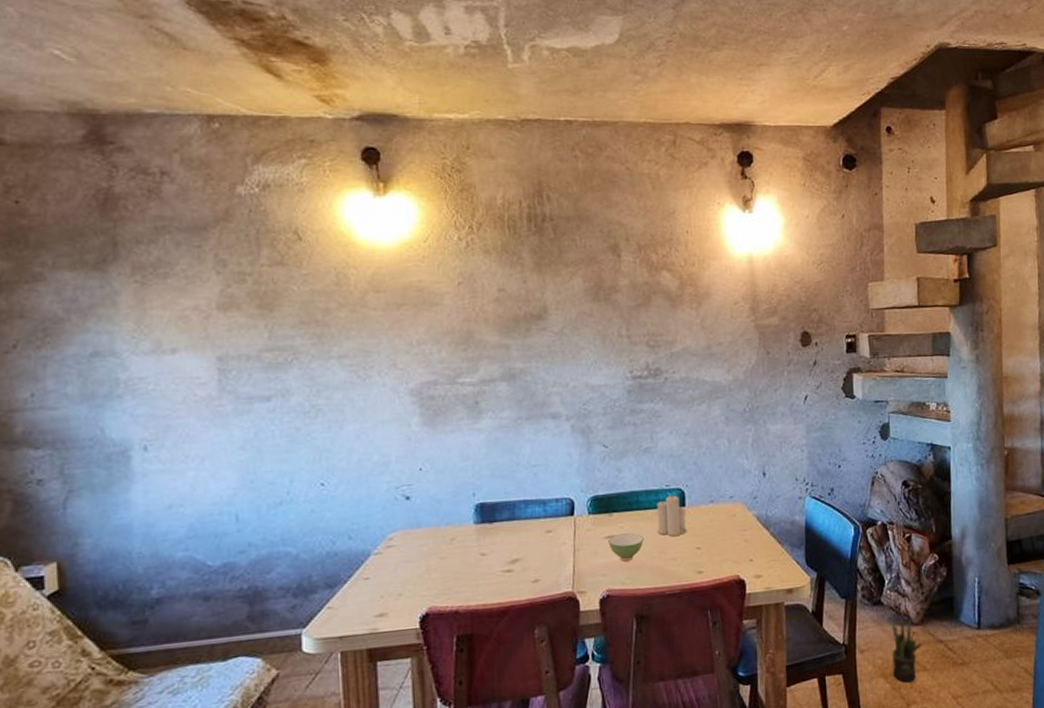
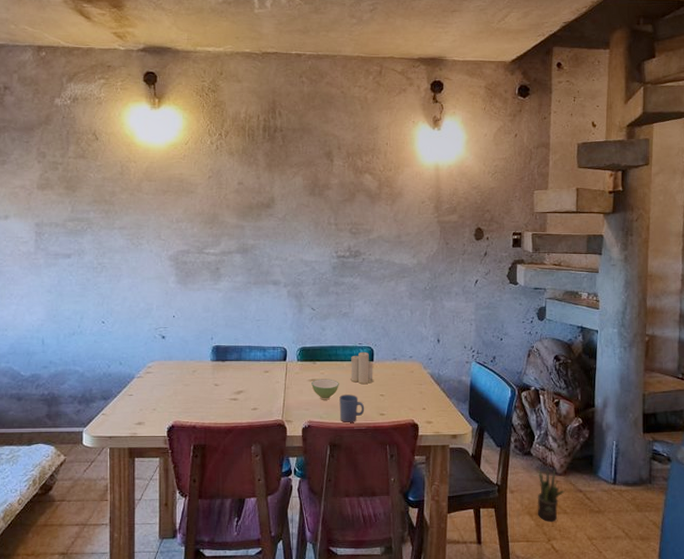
mug: none [645,550,678,588] -> present [339,394,365,423]

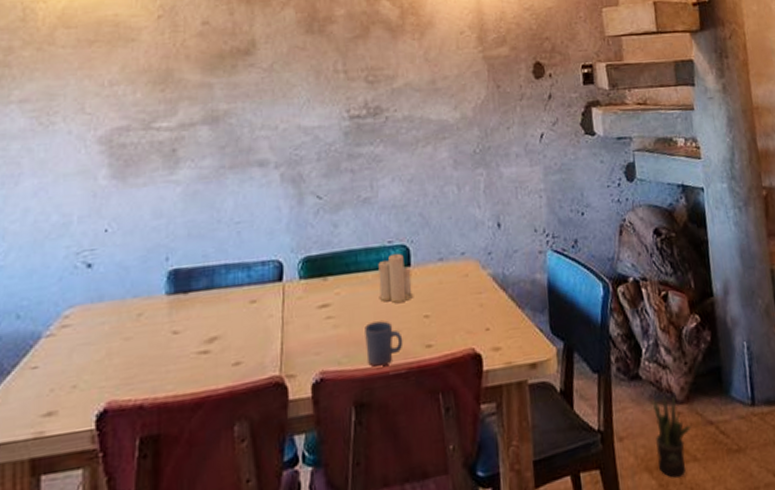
bowl: present [311,379,339,400] -> none [322,300,364,336]

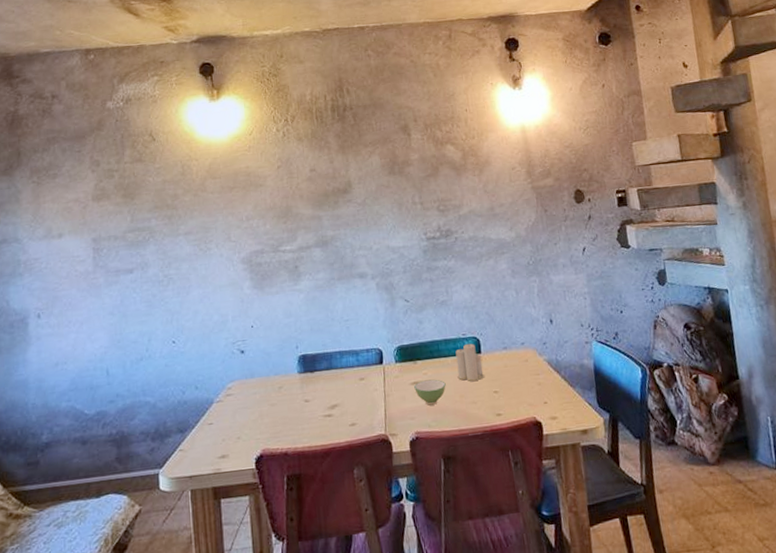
bowl: none [322,300,364,336] -> present [414,379,446,406]
mug: present [365,321,403,367] -> none [448,395,479,430]
potted plant: present [651,396,691,478] -> none [686,459,722,524]

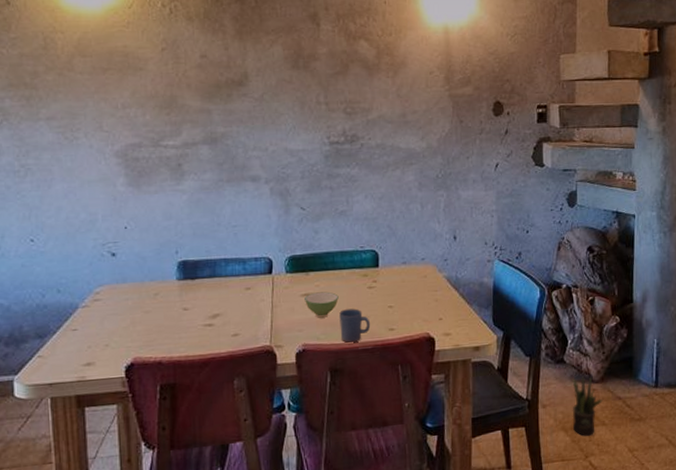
mug: none [448,395,479,430] -> present [339,308,371,343]
candle: present [455,342,485,382] -> none [351,255,381,296]
potted plant: none [686,459,722,524] -> present [572,376,603,436]

